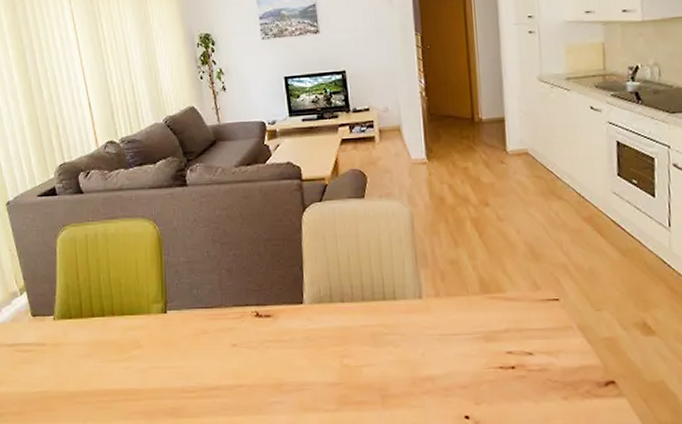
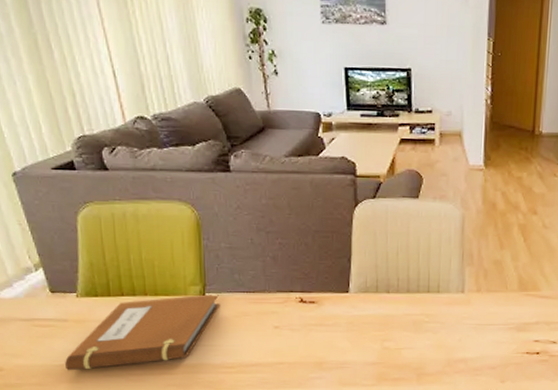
notebook: none [42,311,181,399] -> present [65,293,221,371]

